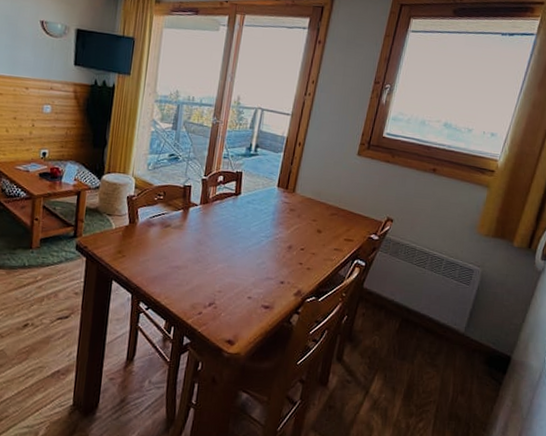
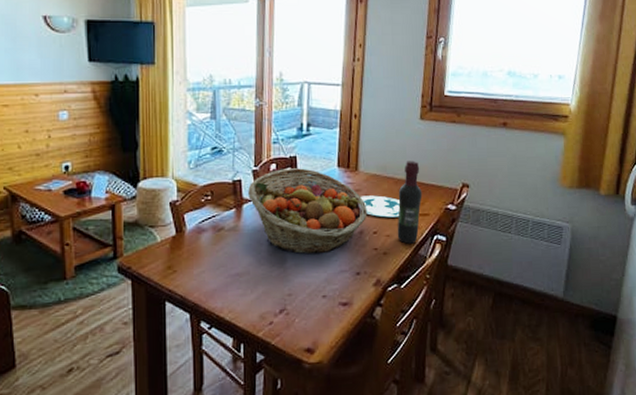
fruit basket: none [195,181,299,261] -> present [248,168,368,255]
plate: none [294,215,328,239] -> present [360,195,400,218]
wine bottle: none [321,190,351,264] -> present [397,160,423,244]

